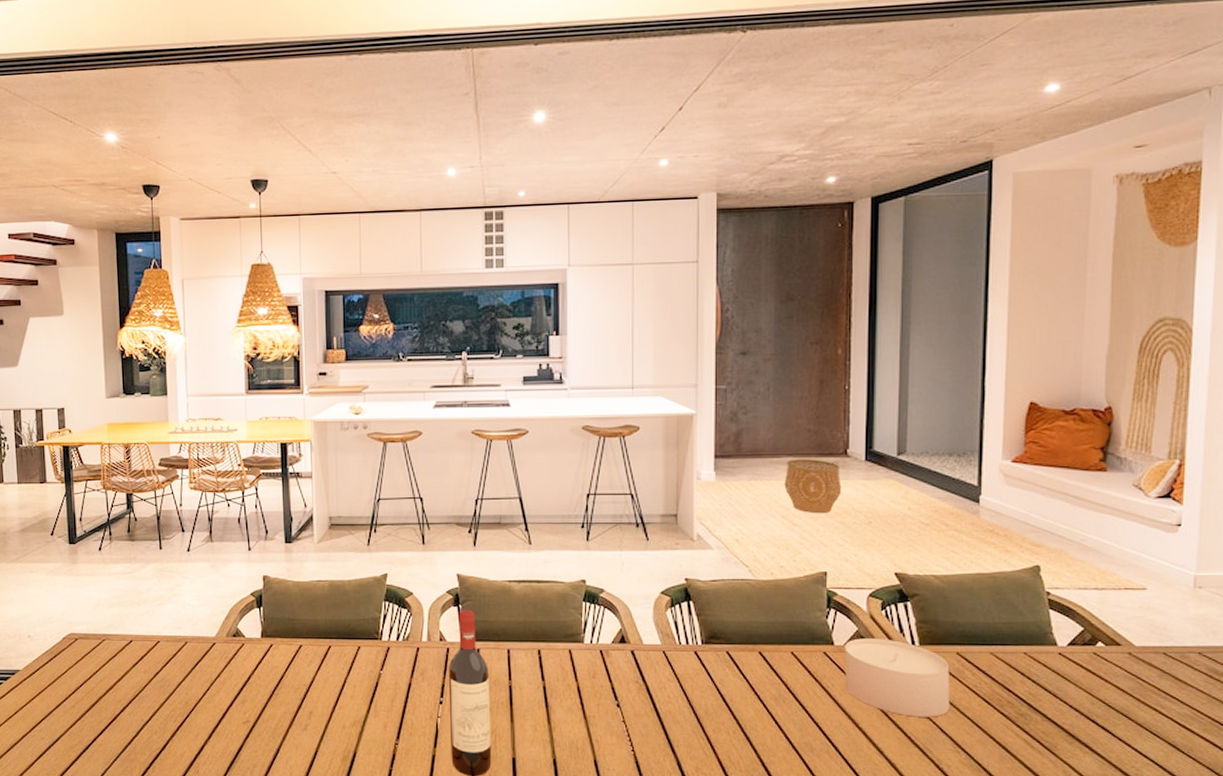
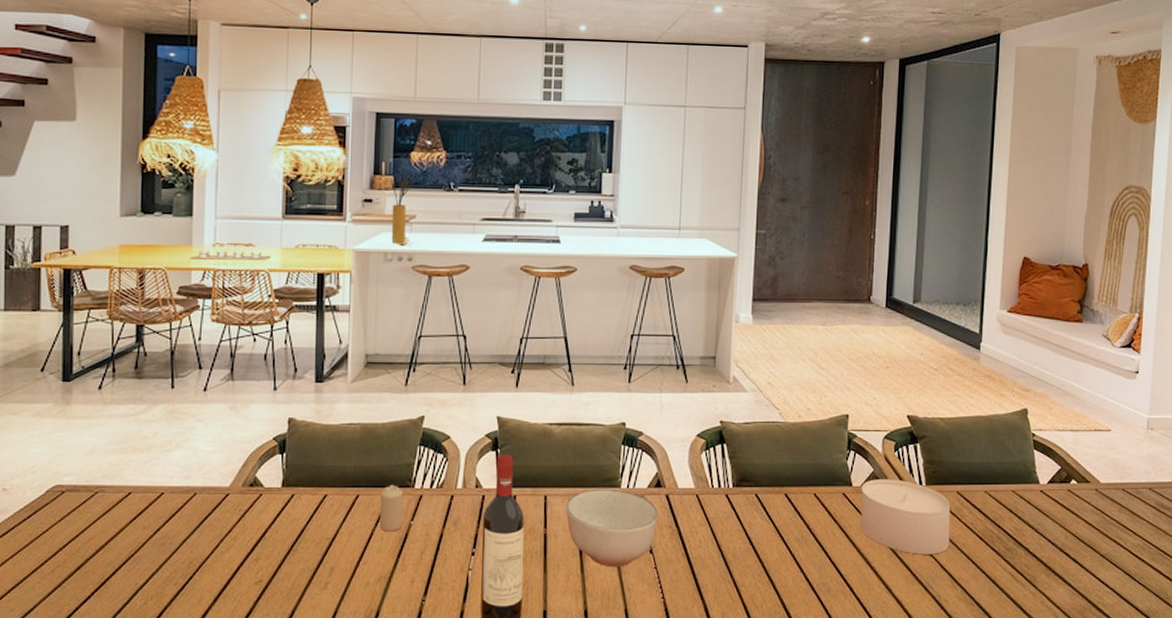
vase: none [342,343,364,413] -> present [390,170,414,244]
candle: none [351,637,372,680] -> present [380,485,403,532]
bowl: none [529,643,625,720] -> present [566,488,659,568]
basket: present [784,459,842,514] -> none [814,304,865,358]

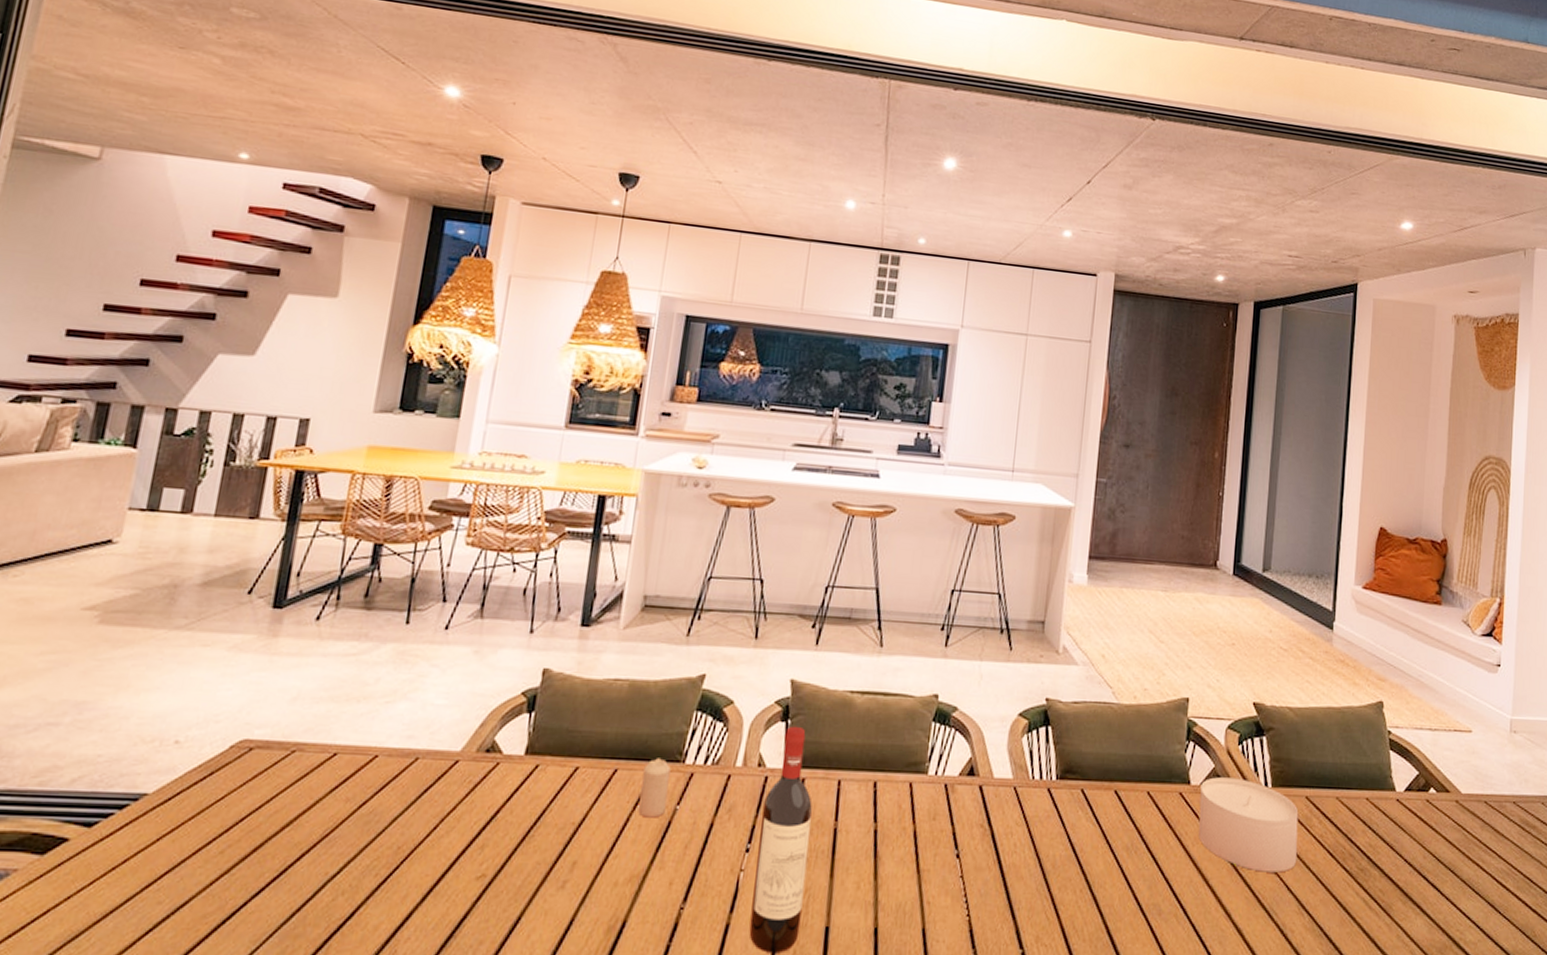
vase: present [390,170,414,244] -> none [688,382,722,467]
bowl: present [566,488,659,568] -> none [862,774,970,875]

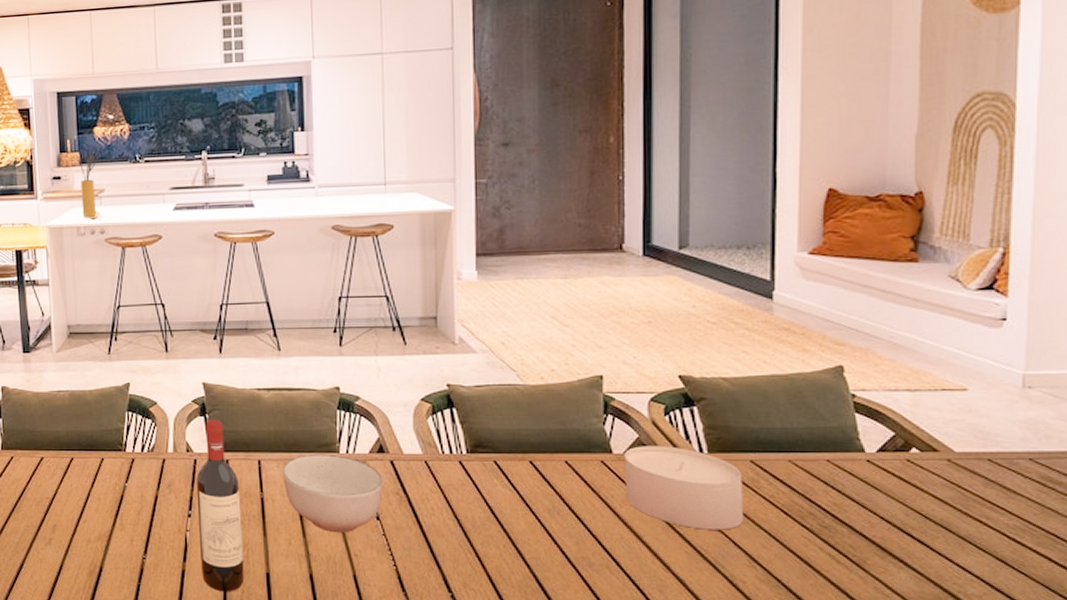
candle: present [638,758,671,818] -> none [94,448,117,493]
vase: none [688,382,722,467] -> present [76,146,99,218]
bowl: none [862,774,970,875] -> present [281,454,384,533]

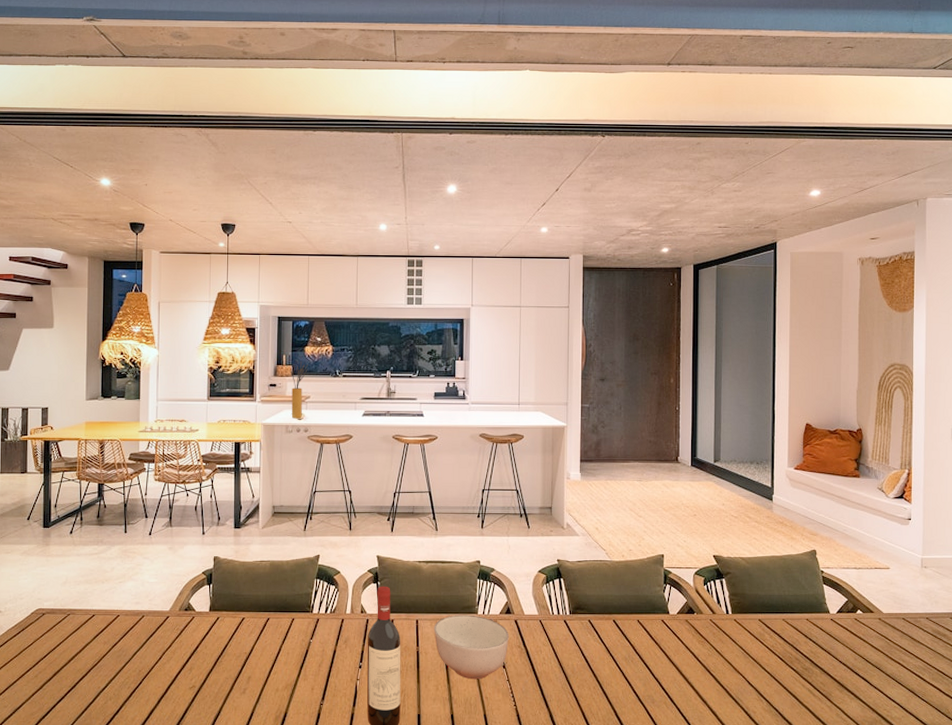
candle: present [624,446,744,530] -> none [677,608,755,673]

